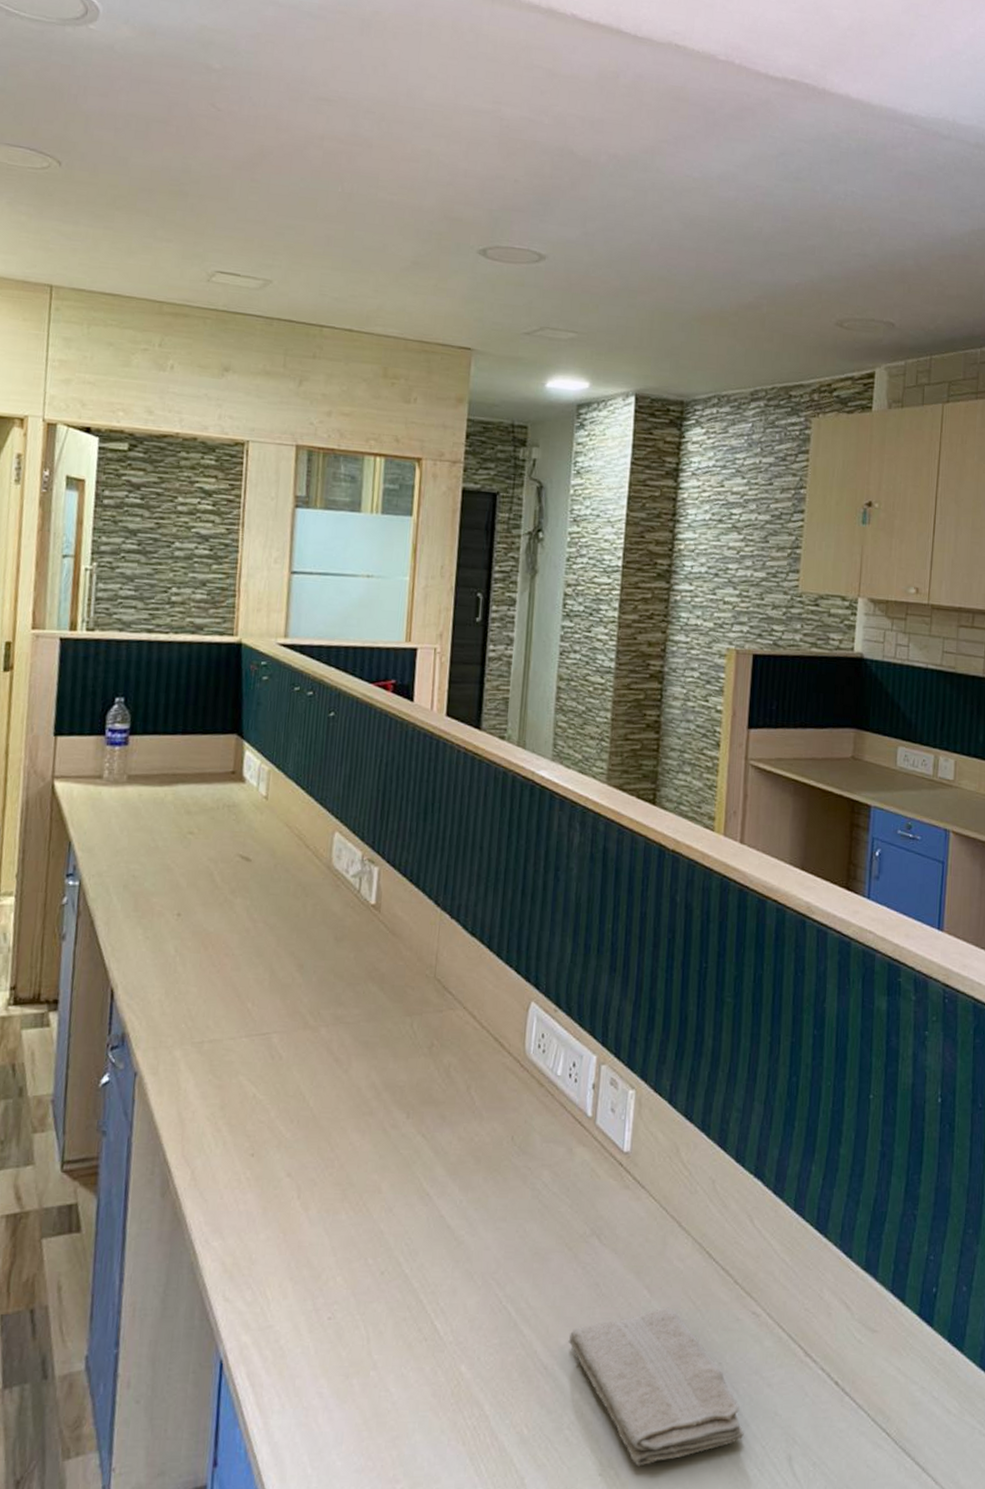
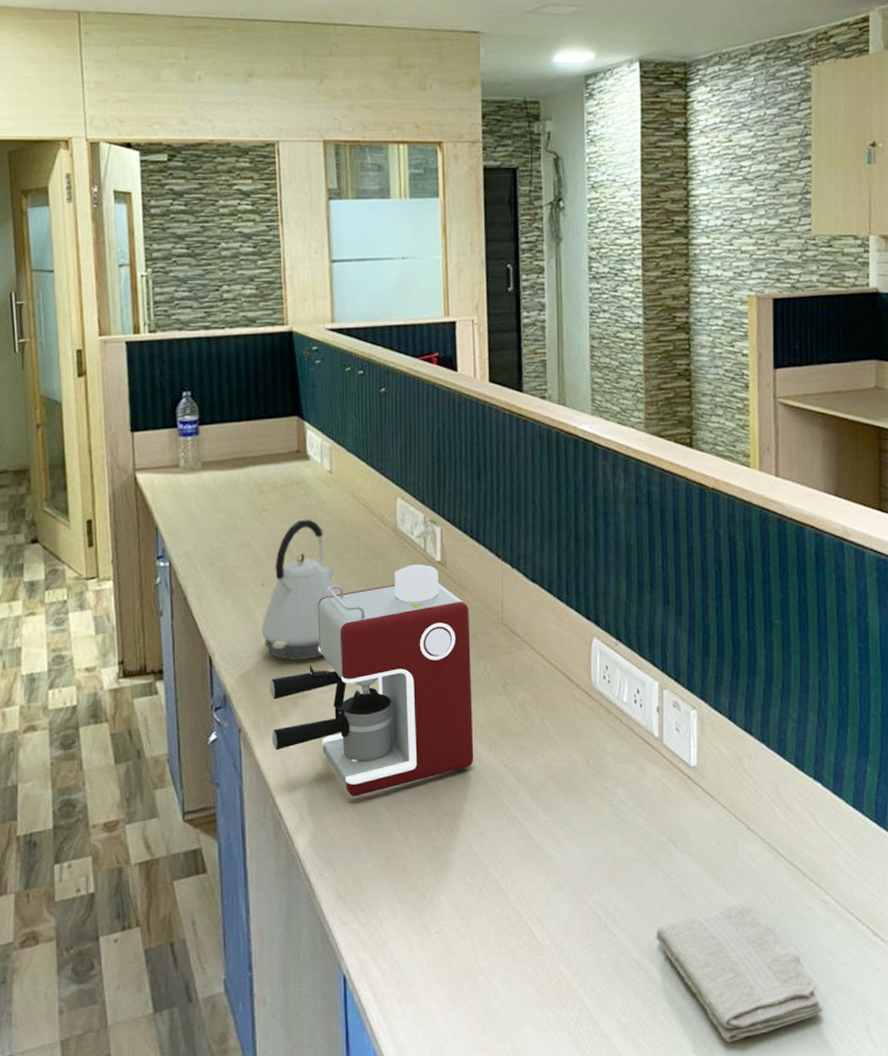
coffee maker: none [169,906,401,1158] -> present [270,564,474,797]
kettle: none [171,846,259,1002] -> present [261,519,336,661]

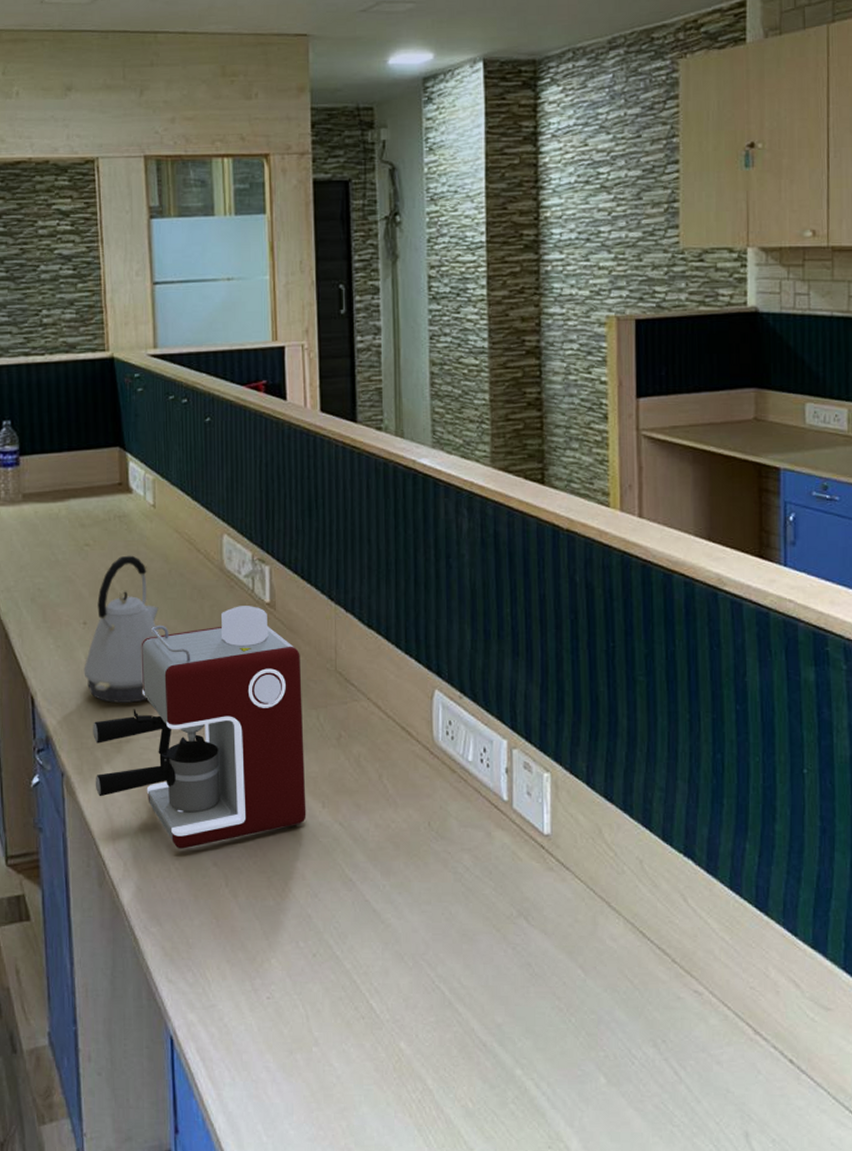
washcloth: present [655,901,823,1043] -> none [505,986,696,1140]

